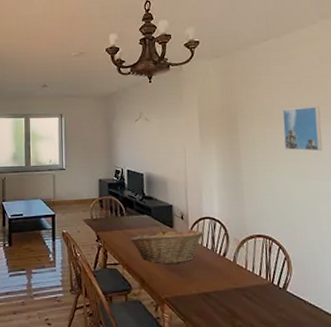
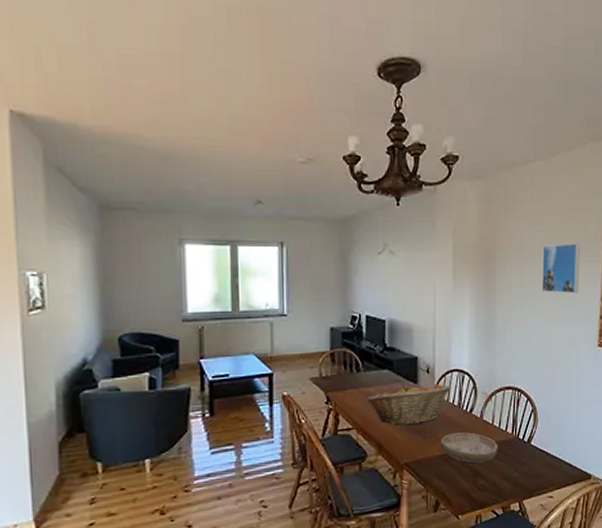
bowl: none [197,275,254,306] -> present [441,432,498,466]

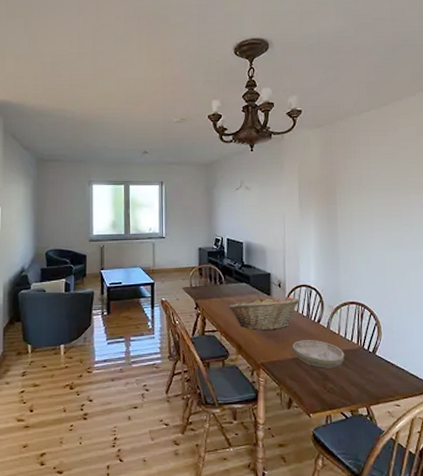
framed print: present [541,243,580,294] -> none [379,178,415,222]

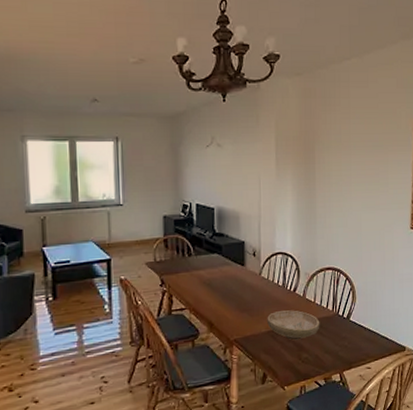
fruit basket: present [228,295,300,331] -> none [198,267,276,305]

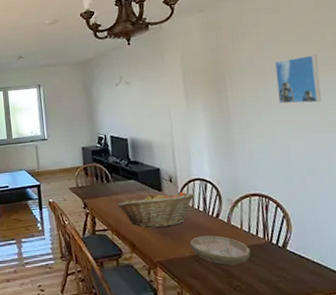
fruit basket: none [198,267,276,305] -> present [117,192,195,228]
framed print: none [357,134,393,181] -> present [274,55,322,104]

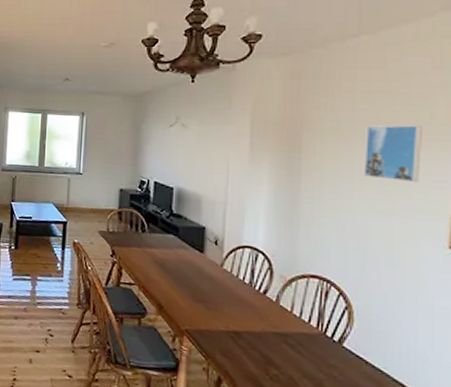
fruit basket: present [117,192,195,228] -> none [150,251,242,294]
bowl: present [190,236,251,267] -> none [227,311,298,352]

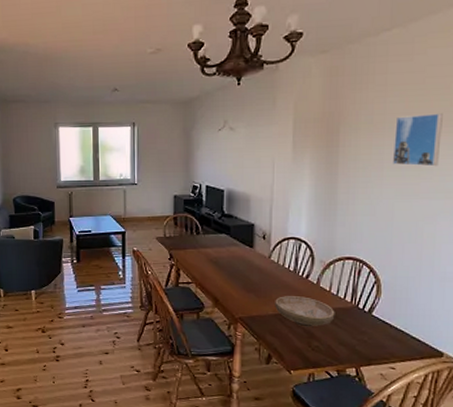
bowl: none [227,311,298,352] -> present [275,296,335,327]

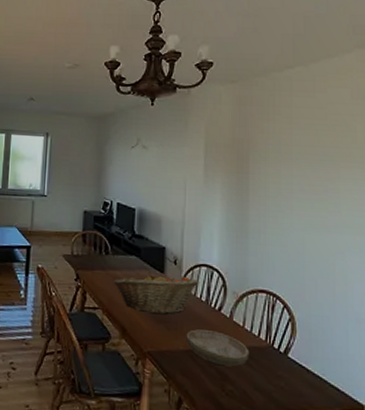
fruit basket: none [205,248,287,285] -> present [113,272,199,314]
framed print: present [392,113,443,167] -> none [300,148,346,201]

